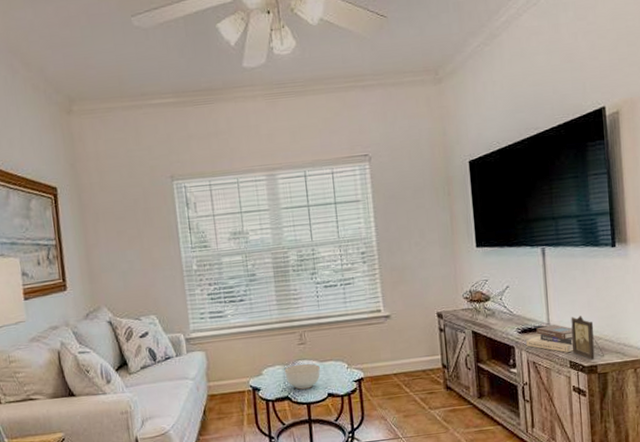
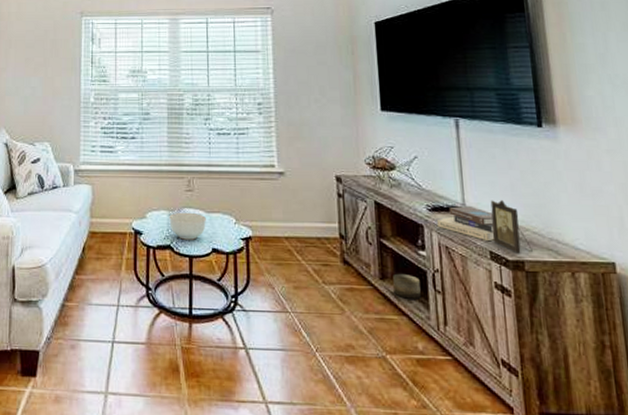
decorative box: none [489,390,513,412] -> present [393,273,421,301]

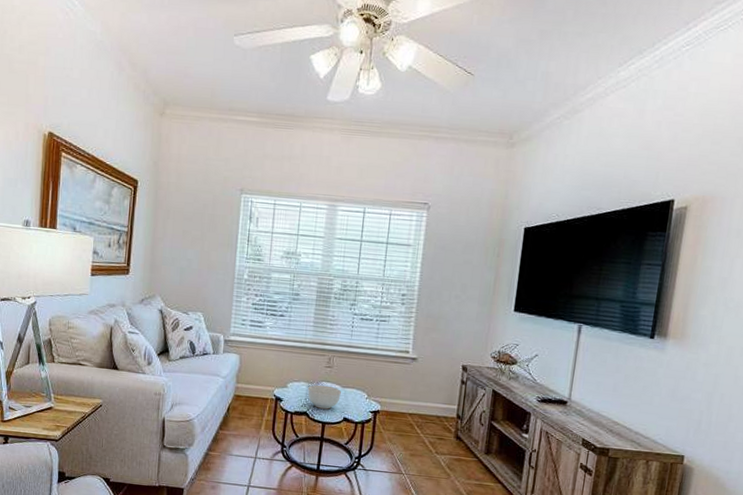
decorative box: present [393,273,421,301] -> none [495,450,518,473]
books: present [437,206,495,242] -> none [543,400,593,431]
photo frame: present [490,200,533,254] -> none [587,397,619,443]

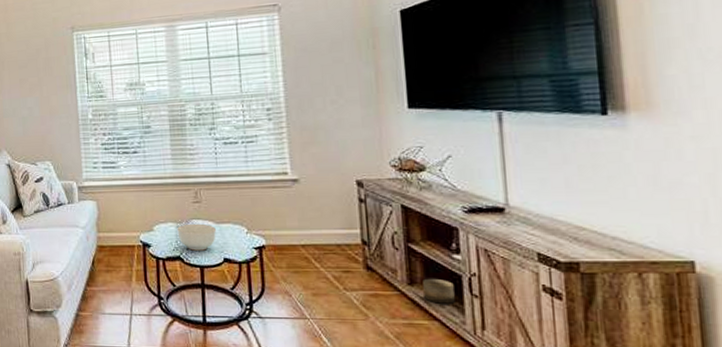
decorative box: none [495,450,518,473] -> present [423,278,455,305]

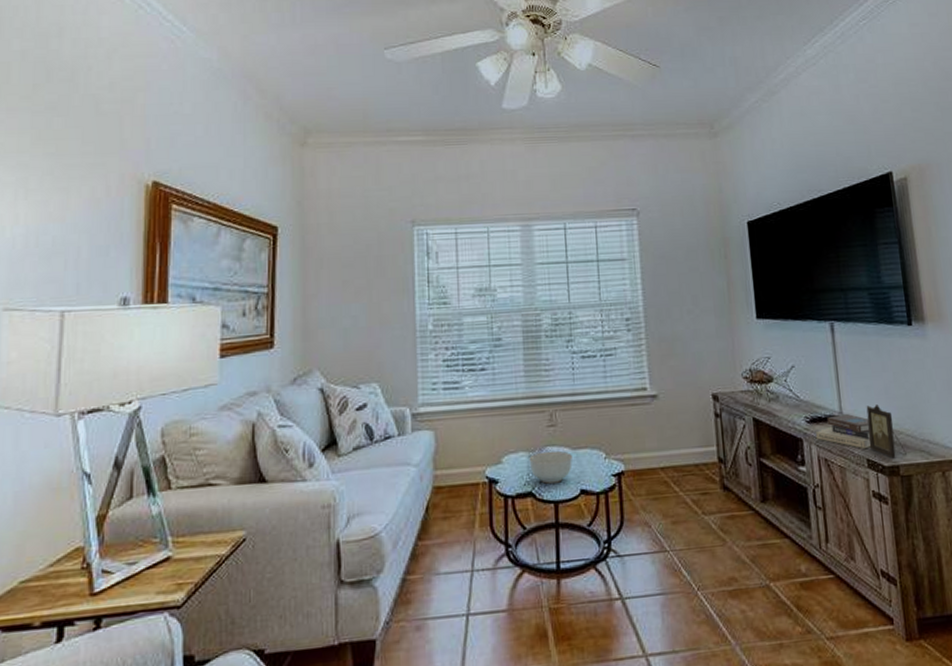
decorative box: present [423,278,455,305] -> none [774,492,803,521]
books: none [475,206,544,243] -> present [816,414,871,450]
photo frame: none [539,198,590,255] -> present [866,405,907,459]

